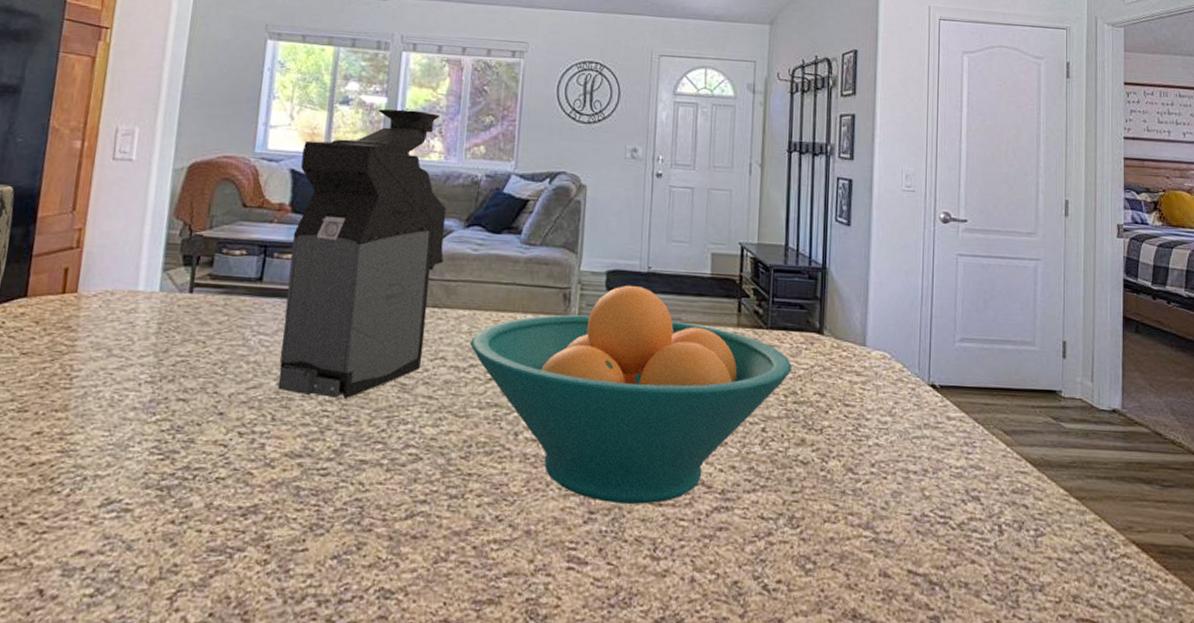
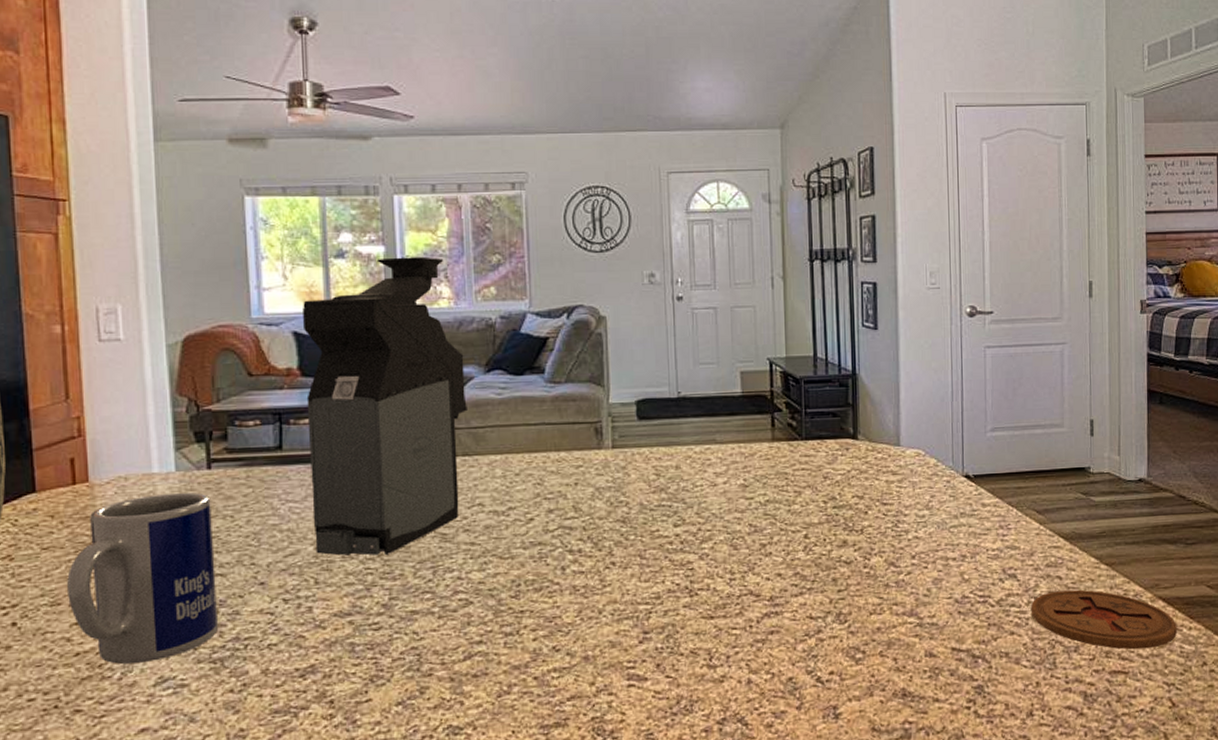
mug: none [35,312,187,482] -> present [67,493,218,665]
fruit bowl: present [470,285,792,504] -> none [506,412,829,622]
coaster: none [993,521,1151,598] -> present [1030,590,1177,650]

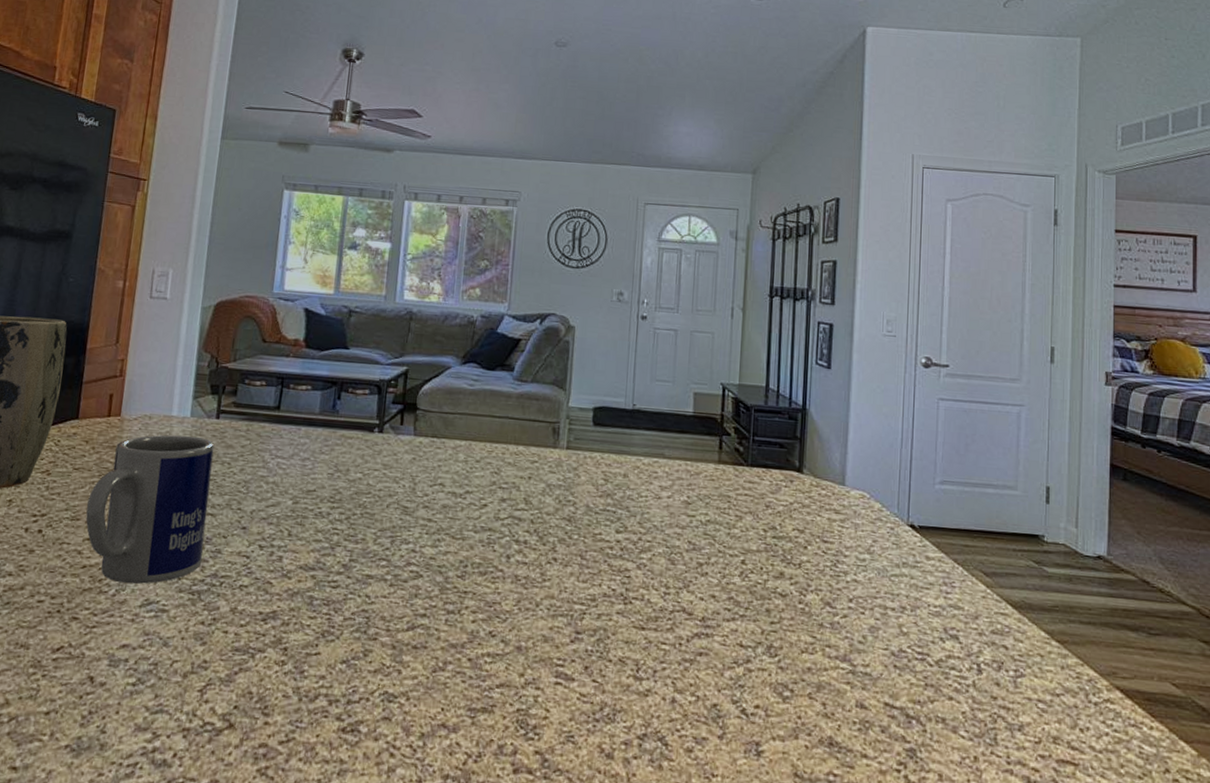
coffee maker: present [301,256,469,556] -> none [293,253,445,520]
coaster: present [1030,590,1177,650] -> none [972,661,1135,743]

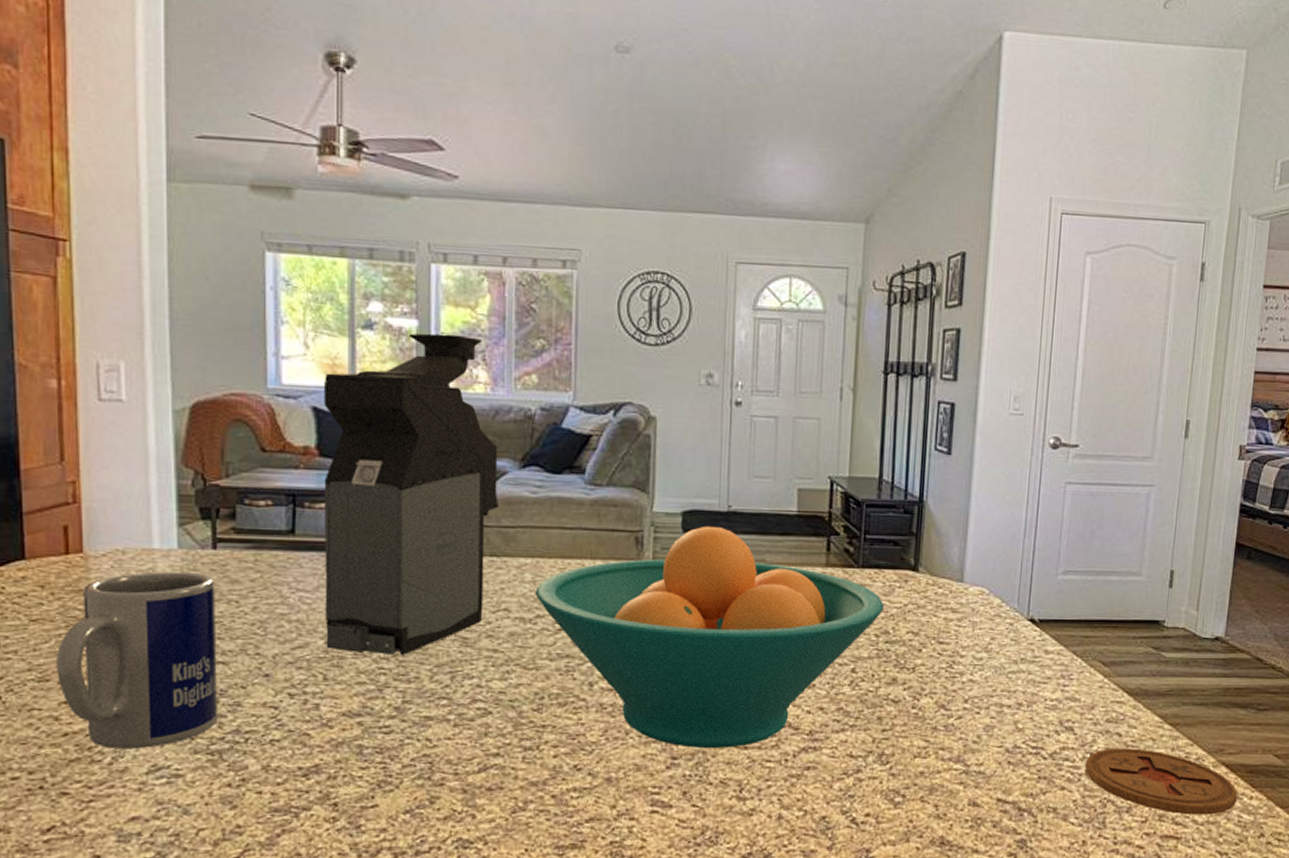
coffee maker: none [293,253,445,520] -> present [323,333,500,656]
fruit bowl: none [466,421,771,628] -> present [535,525,884,748]
coaster: none [972,661,1135,743] -> present [1085,748,1237,815]

